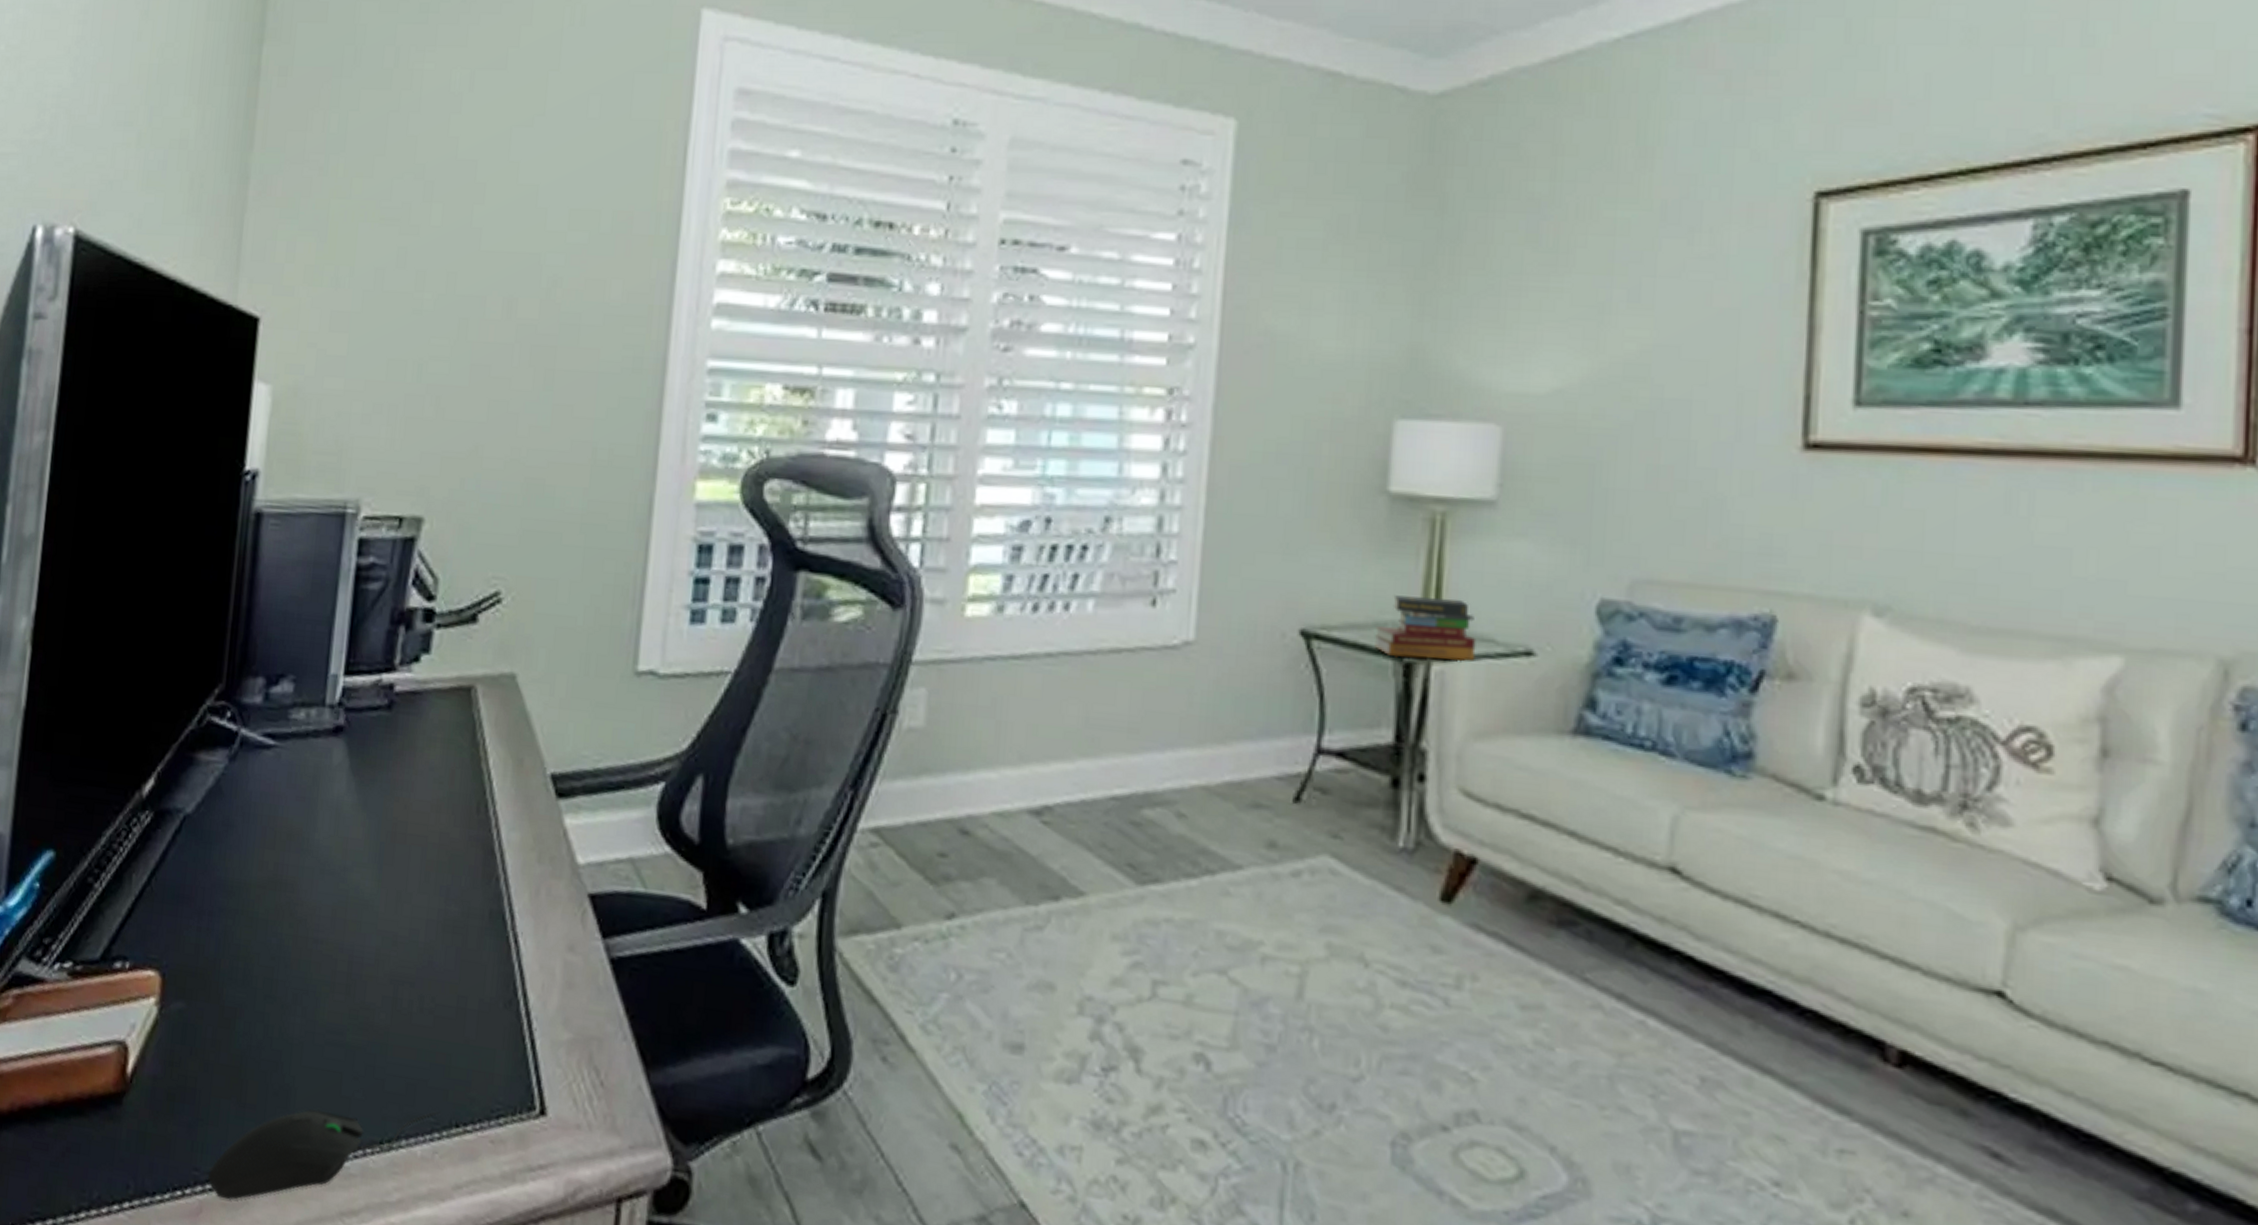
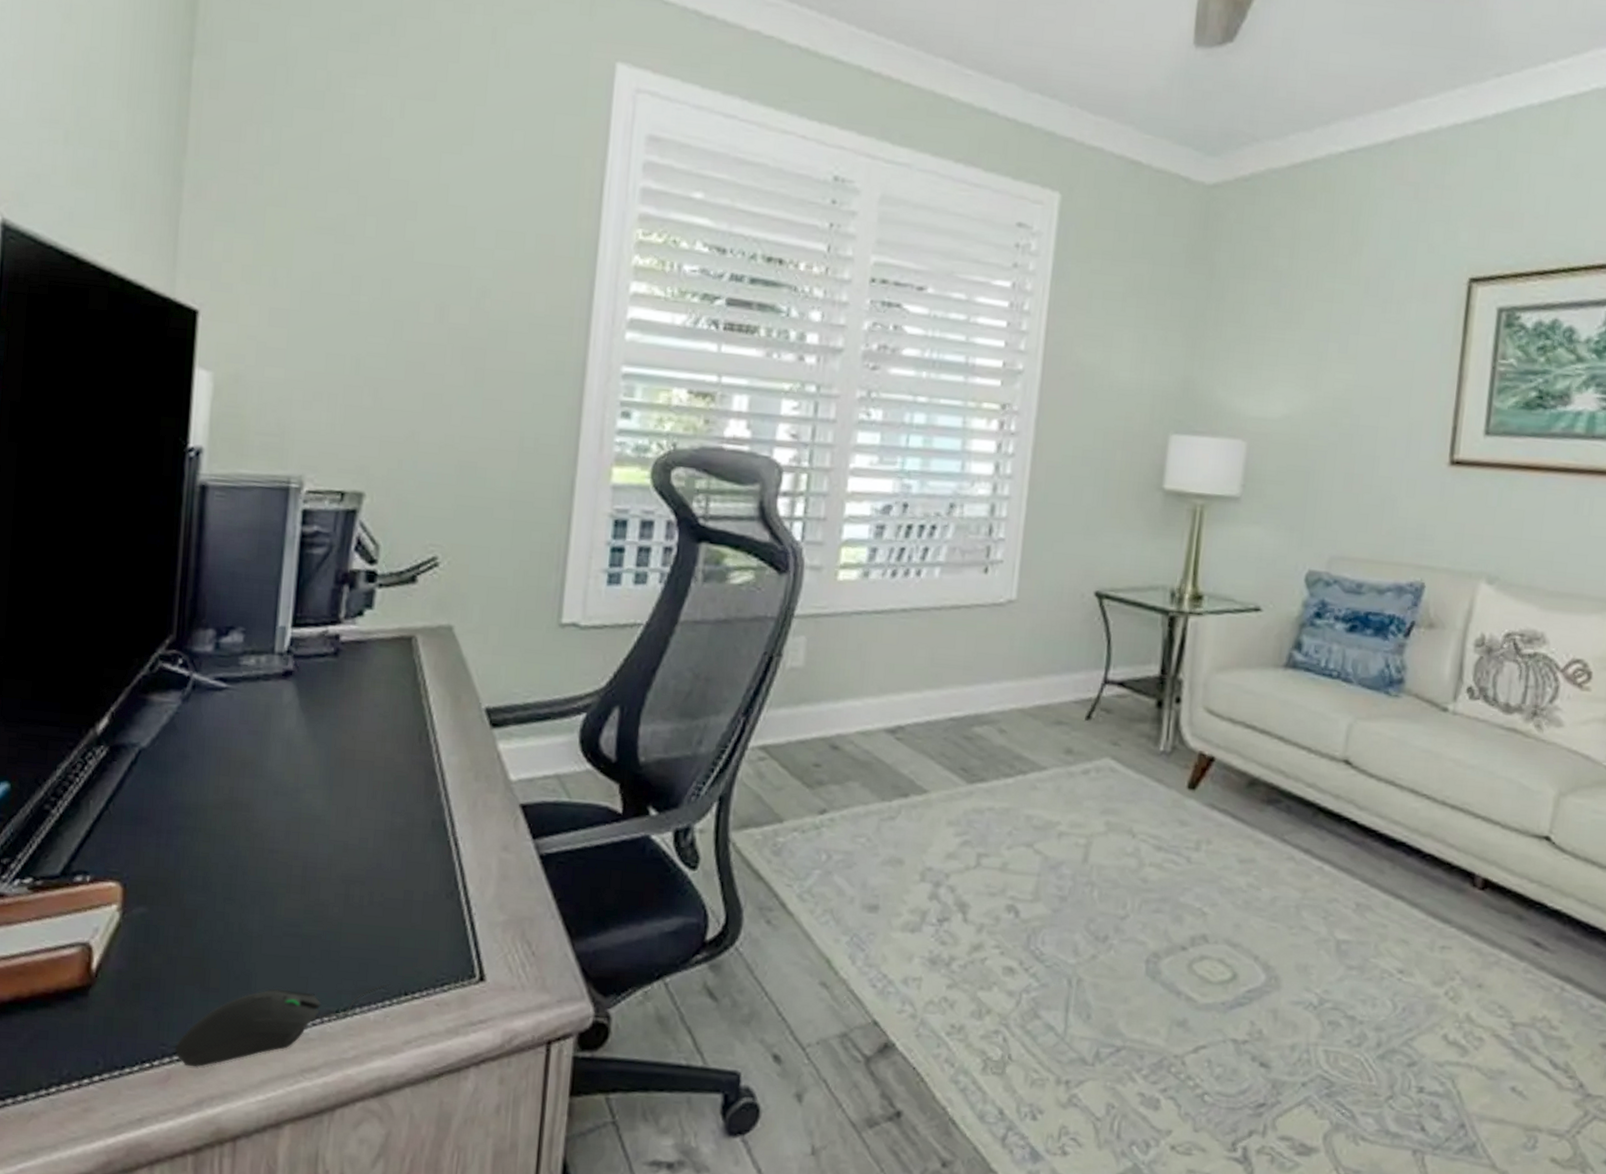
books: present [1374,595,1477,661] -> none [1148,566,1221,615]

